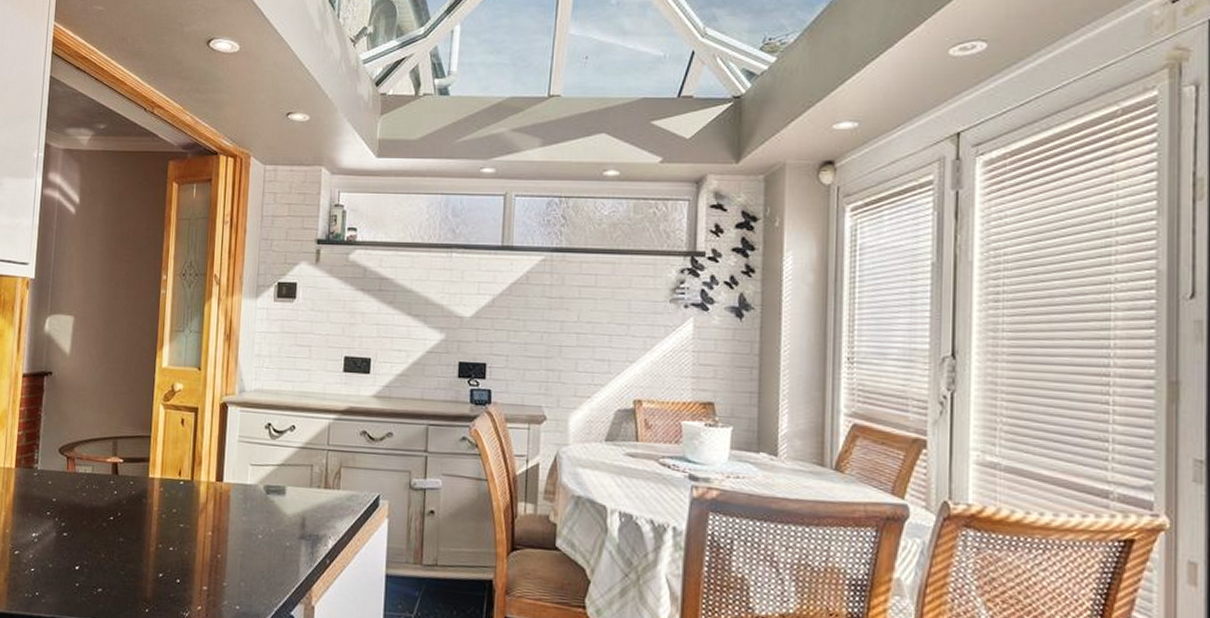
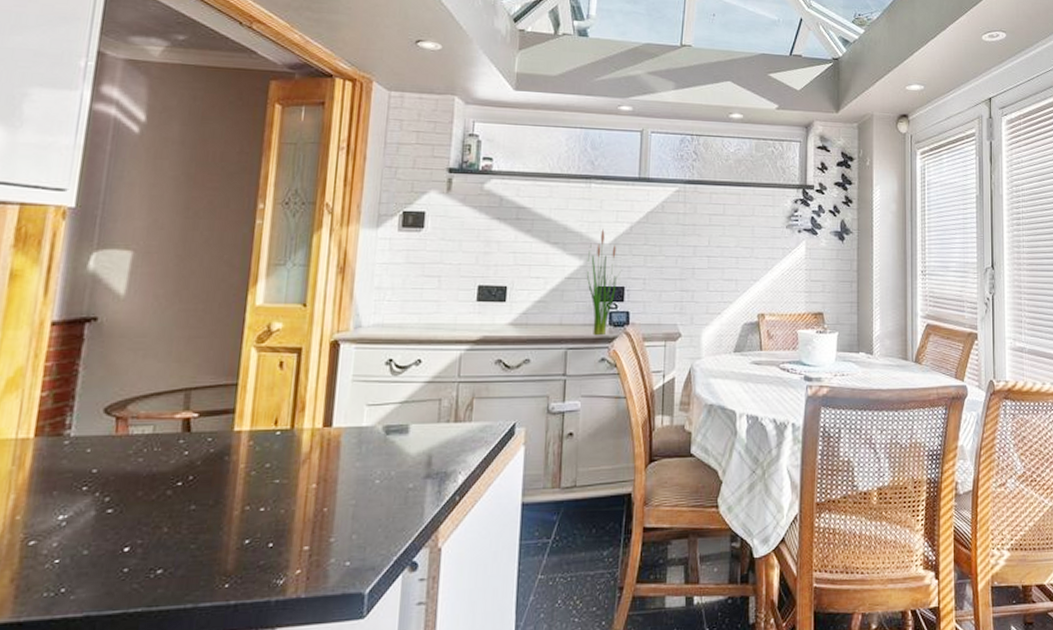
plant: none [447,301,484,413] -> present [586,228,622,336]

